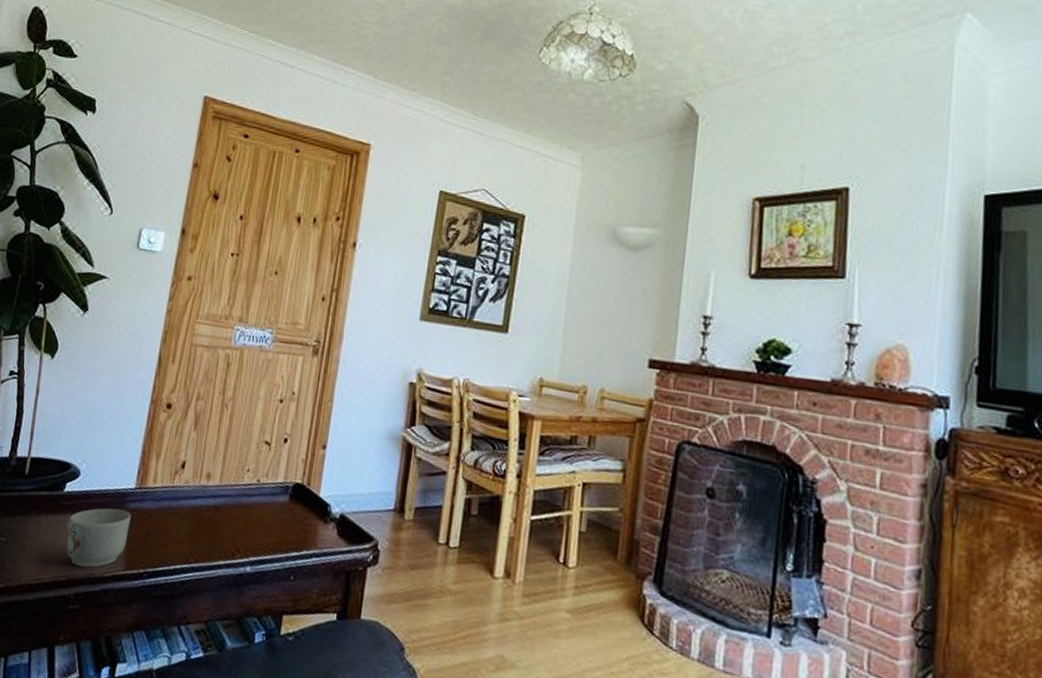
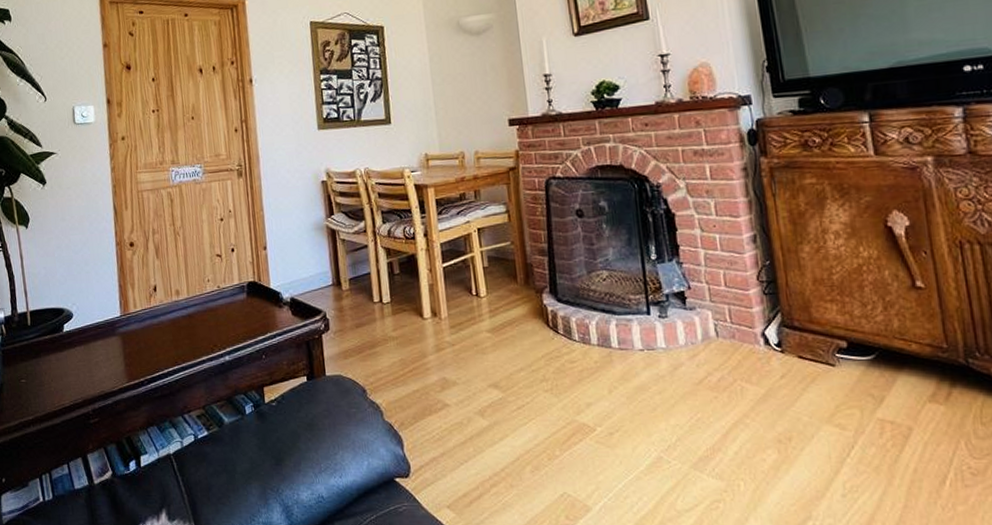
mug: present [66,508,131,568] -> none [71,335,124,388]

